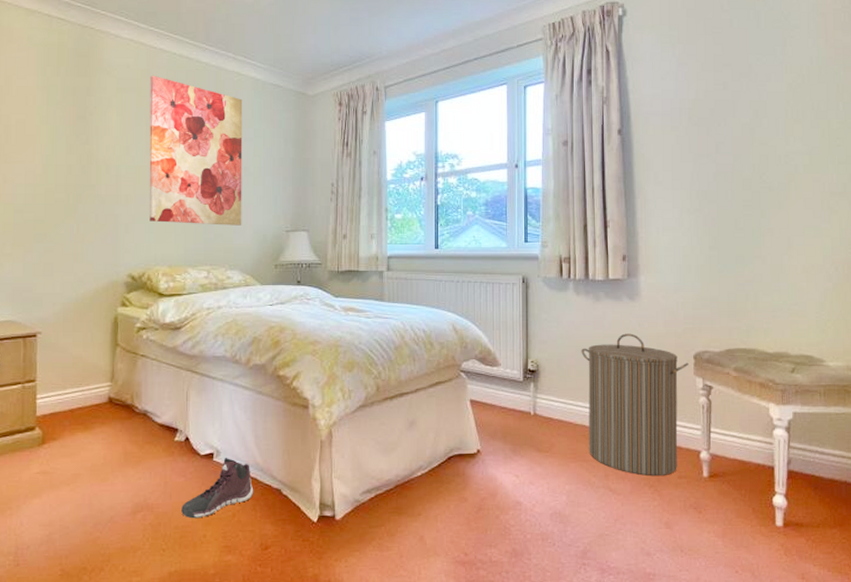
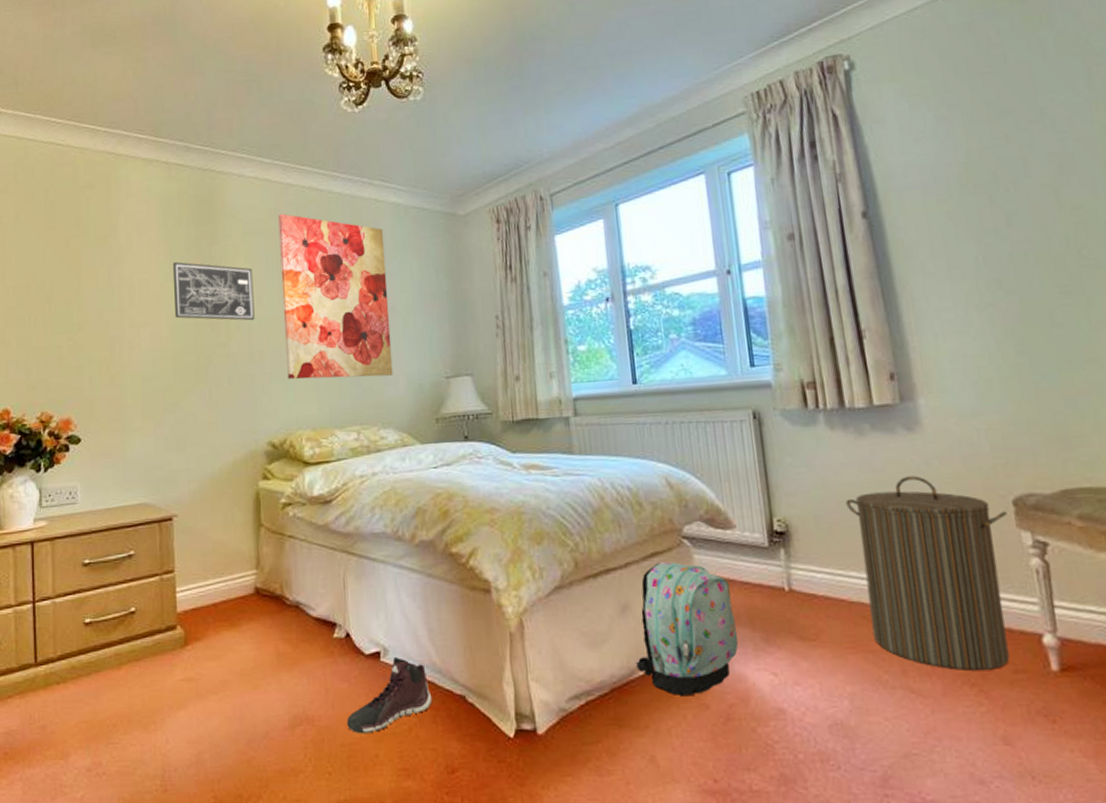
wall art: none [48,108,124,167] -> present [172,262,255,321]
backpack: none [417,390,494,492] -> present [637,562,739,697]

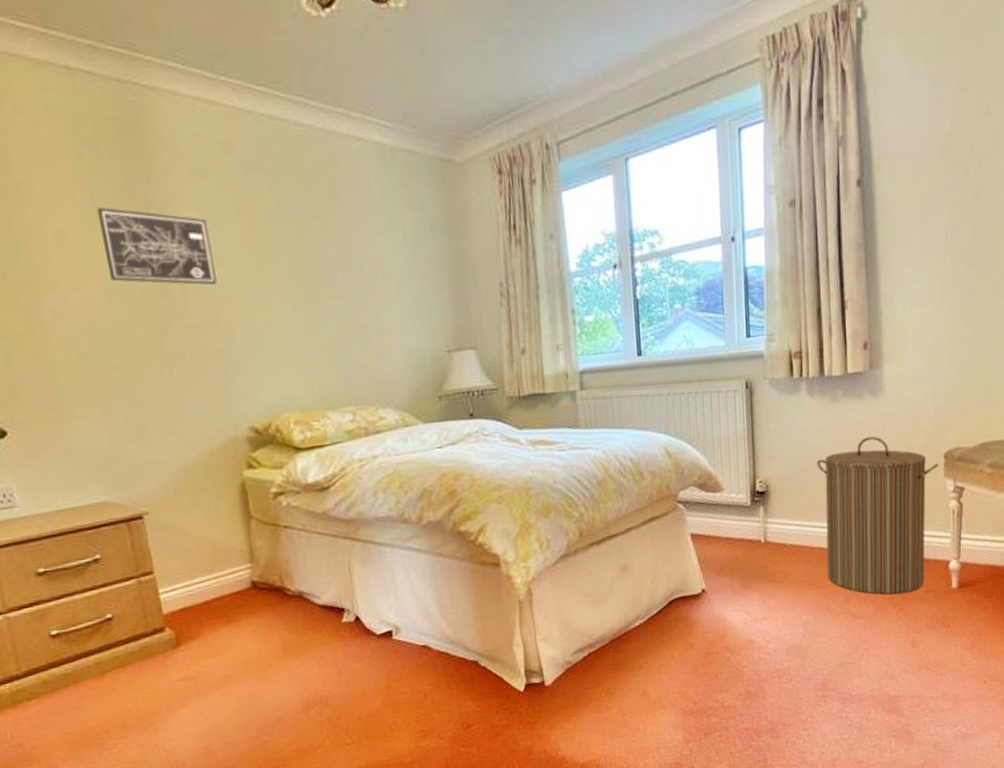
wall art: present [278,213,393,380] -> none [233,148,389,355]
sneaker: present [347,657,433,734] -> none [362,634,447,707]
backpack: present [637,562,739,697] -> none [634,524,721,640]

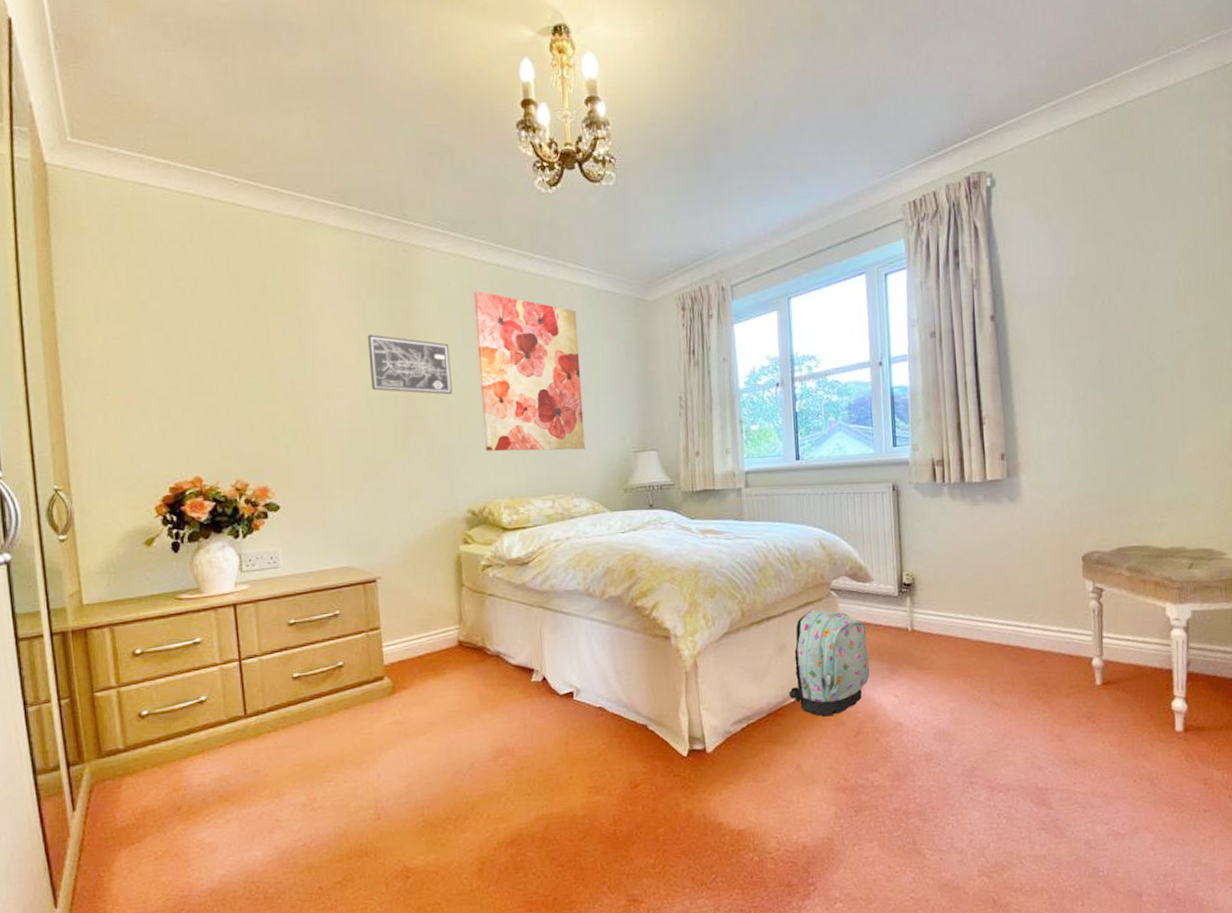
wall art: none [233,148,389,355] -> present [474,290,586,452]
backpack: none [634,524,721,640] -> present [789,610,870,717]
laundry hamper: present [816,436,939,595] -> none [959,537,1077,688]

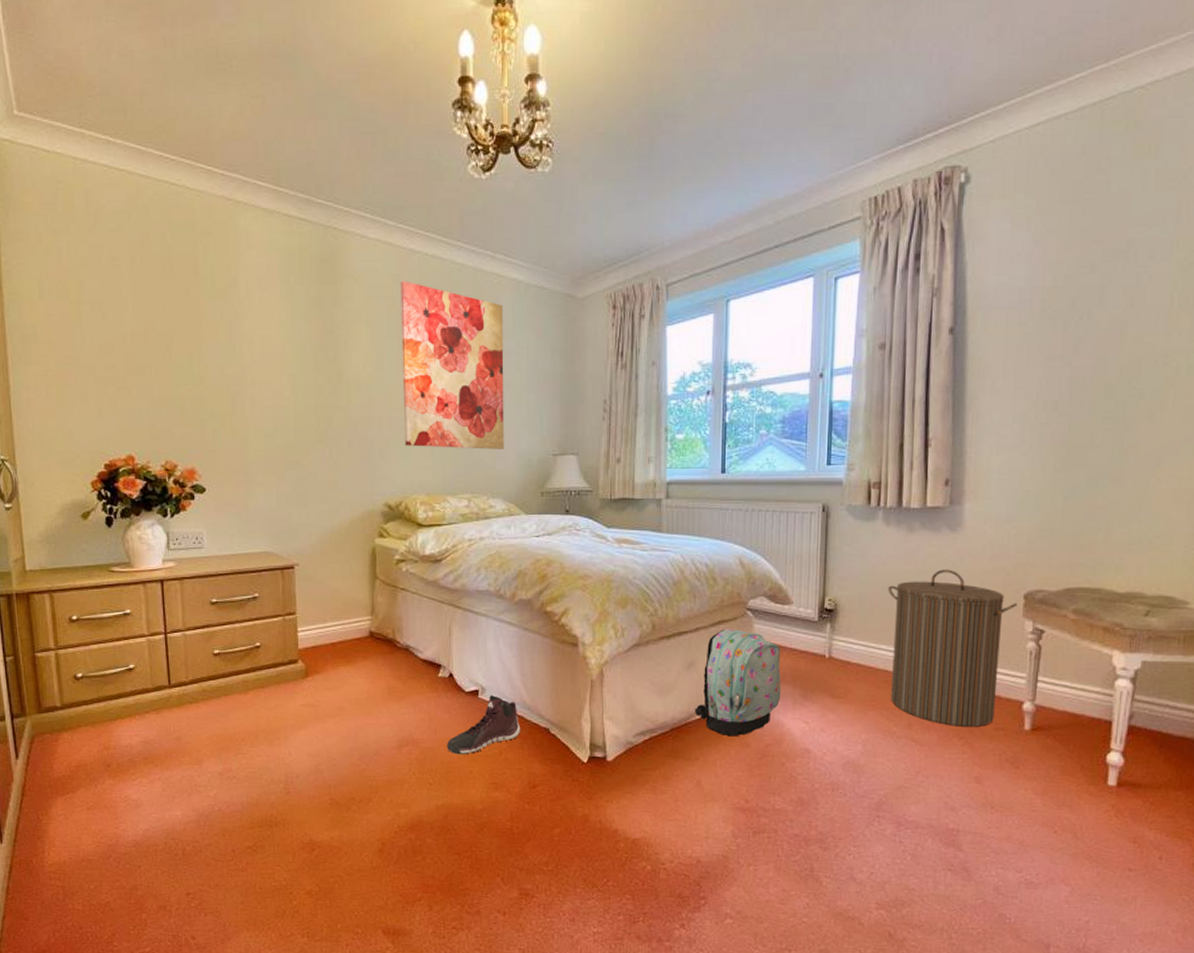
wall art: present [367,334,452,395] -> none [293,322,375,387]
sneaker: none [544,696,619,761] -> present [447,695,521,755]
laundry hamper: none [959,537,1077,688] -> present [888,569,1017,728]

